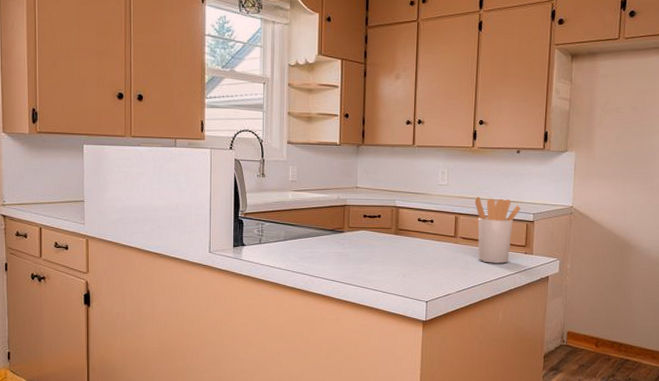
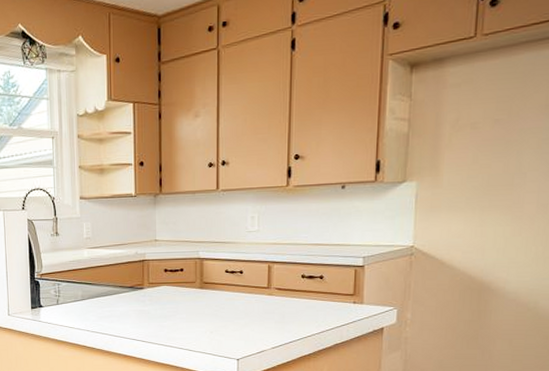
utensil holder: present [474,196,521,263] -> none [290,242,347,315]

